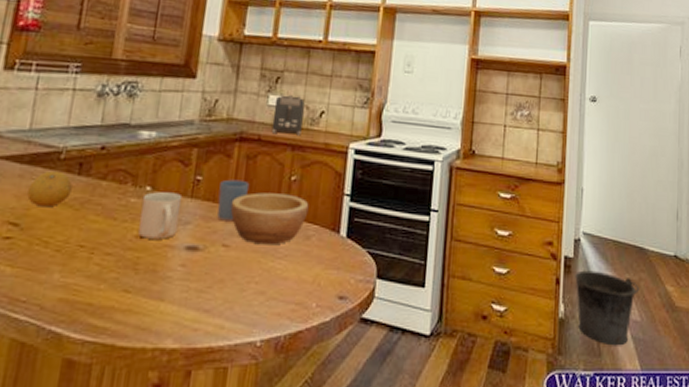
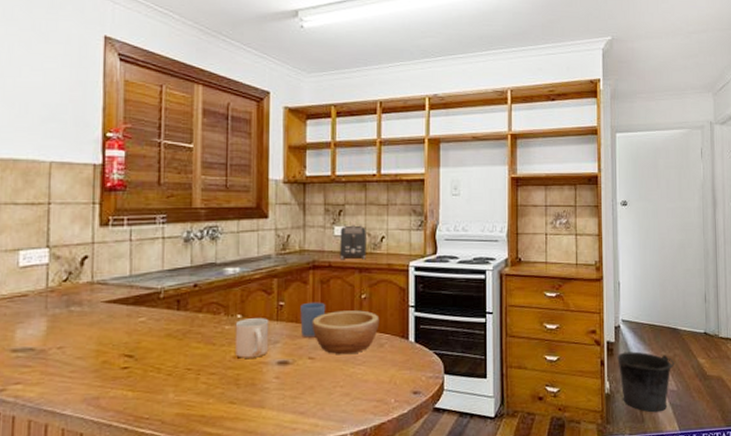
fruit: present [27,170,73,208] -> none [137,308,174,340]

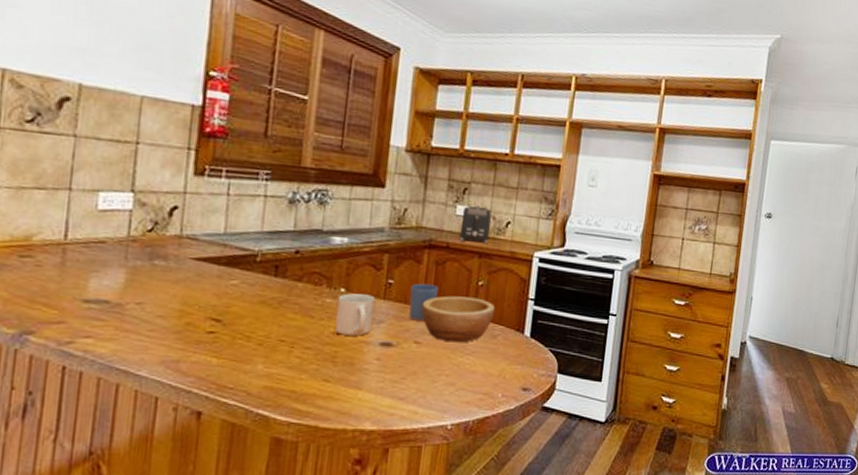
bucket: present [617,351,675,412] -> none [739,369,797,432]

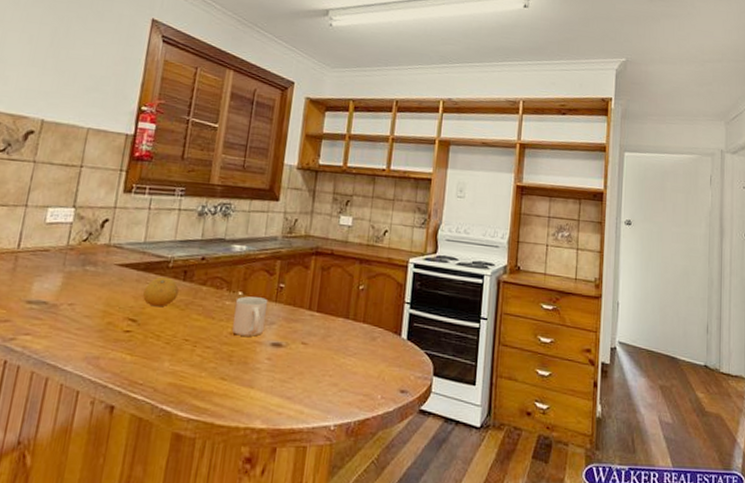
fruit: none [227,272,270,306] -> present [143,276,179,307]
mug: present [409,283,439,321] -> none [297,287,325,323]
bowl: present [421,295,496,343] -> none [308,299,375,344]
toaster: present [459,205,491,245] -> none [342,215,371,251]

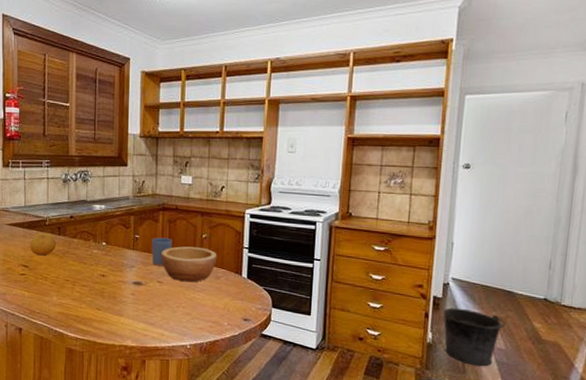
cup: present [231,296,268,337] -> none [100,246,127,277]
mug: none [297,287,325,323] -> present [151,237,173,266]
bowl: none [308,299,375,344] -> present [161,246,217,283]
bucket: none [611,375,671,444] -> present [443,308,506,366]

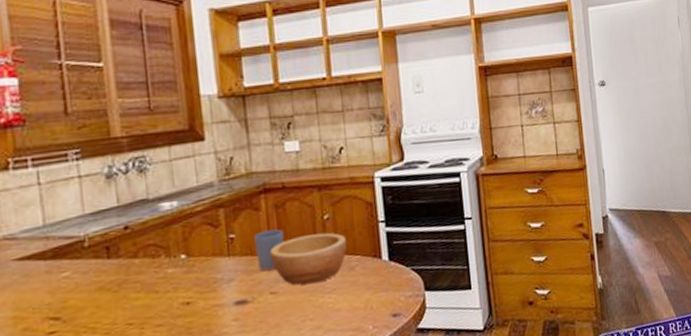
fruit: present [30,232,56,256] -> none [60,259,105,297]
bucket: present [443,308,506,366] -> none [607,240,667,302]

